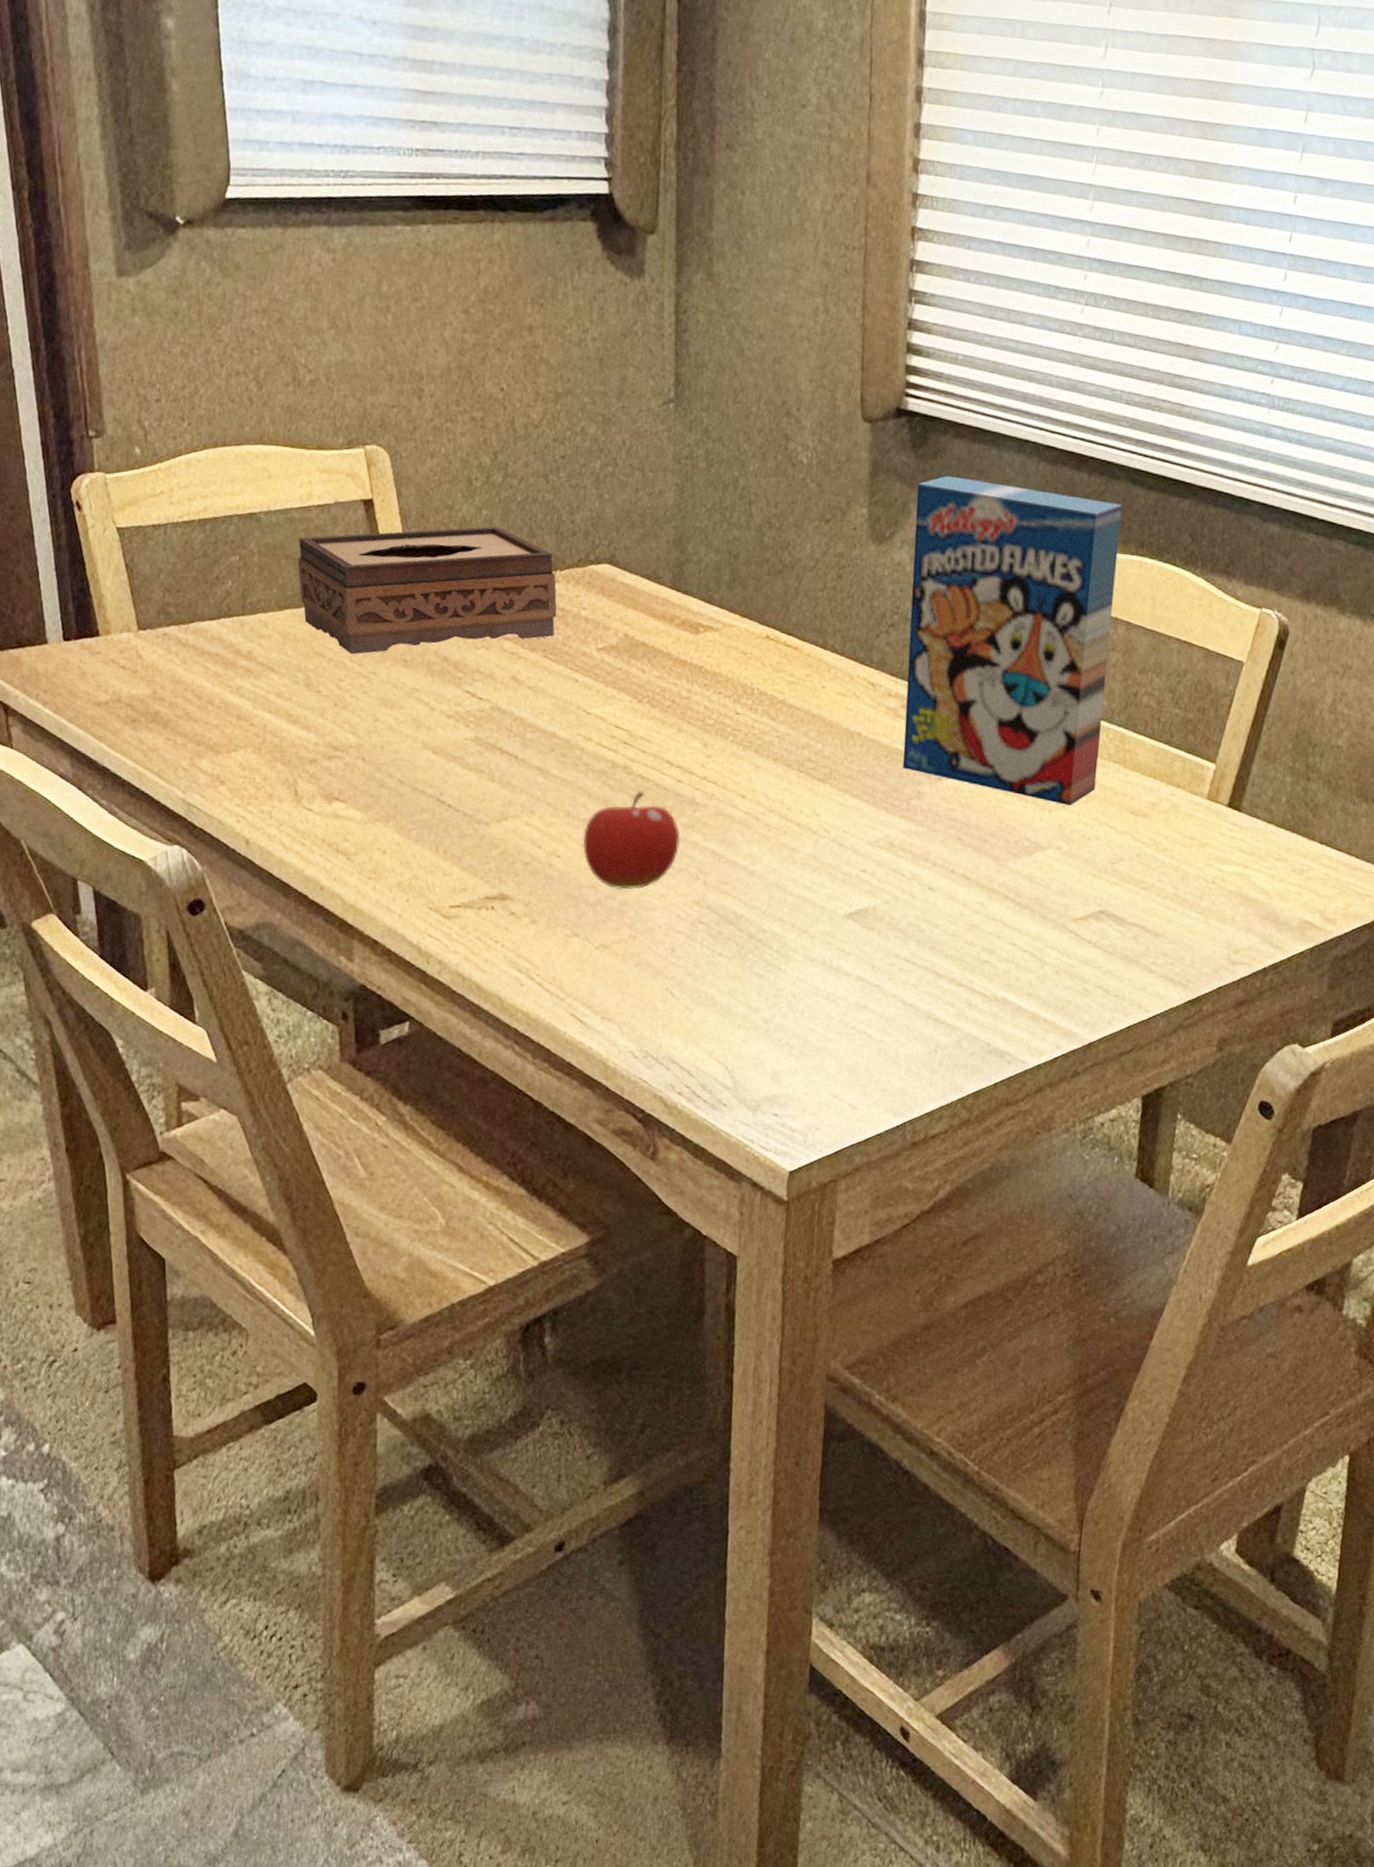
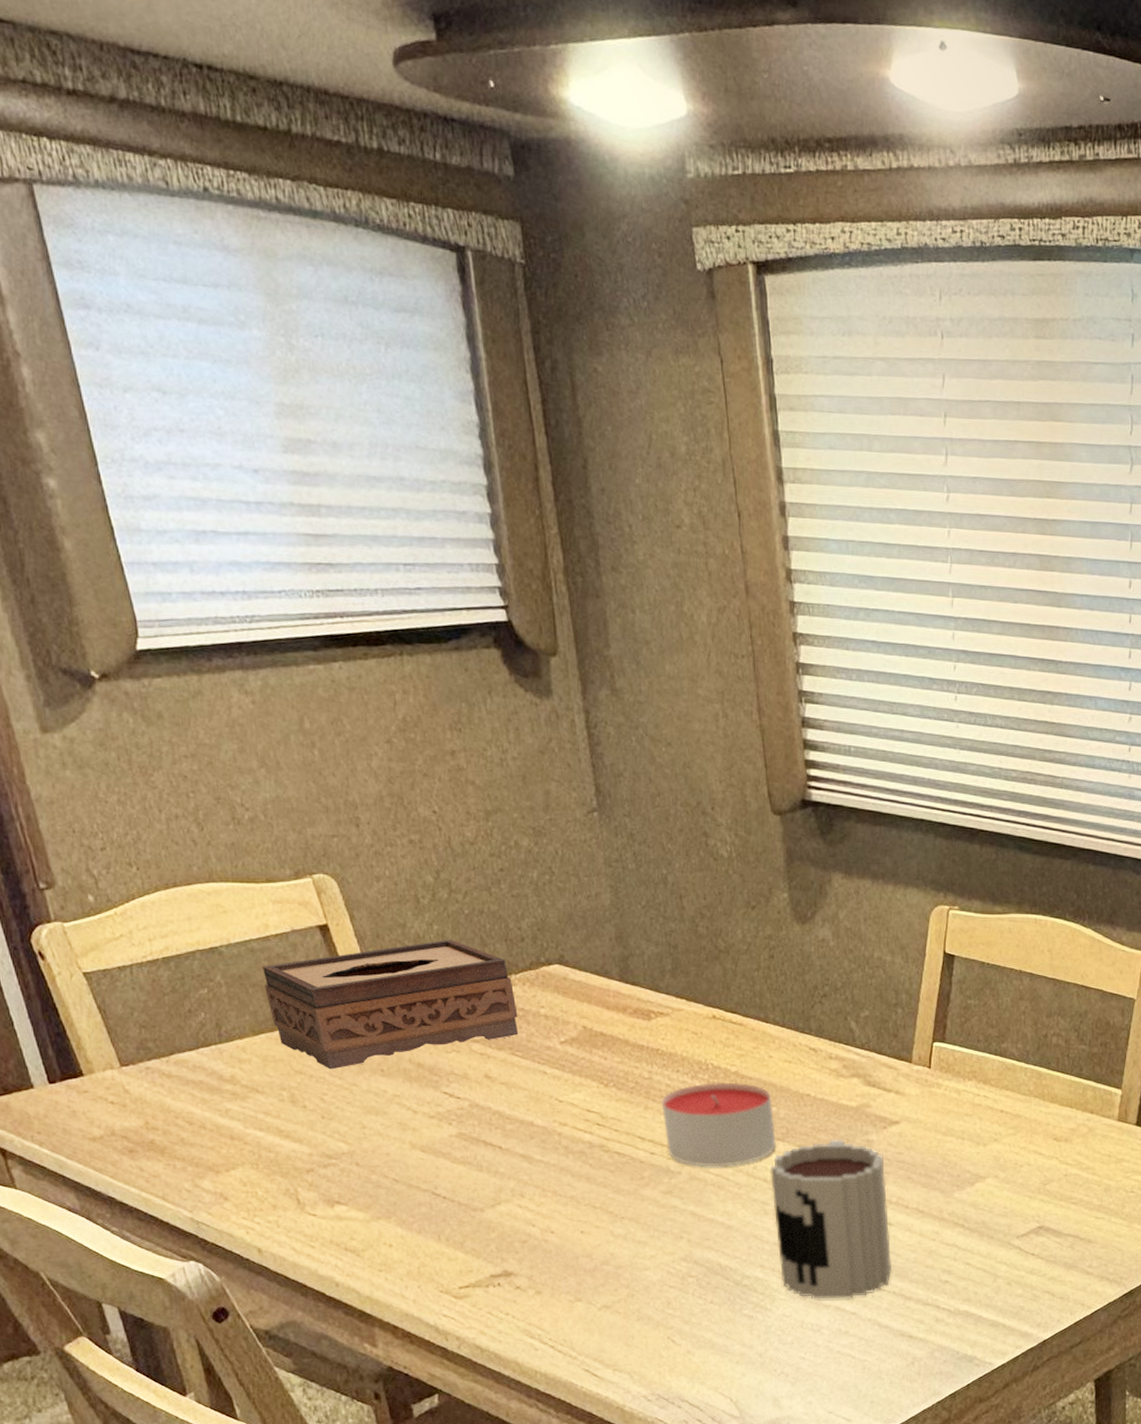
fruit: present [582,790,681,890] -> none [572,1166,661,1255]
candle: none [695,709,819,805] -> present [661,1082,776,1167]
mug: none [800,786,935,969] -> present [769,1139,893,1299]
cereal box: present [902,475,1123,806] -> none [830,857,1021,1139]

